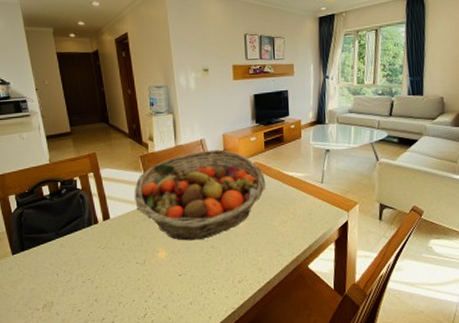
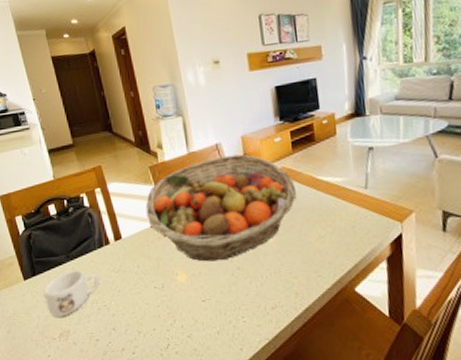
mug: none [31,246,87,290] -> present [44,270,101,317]

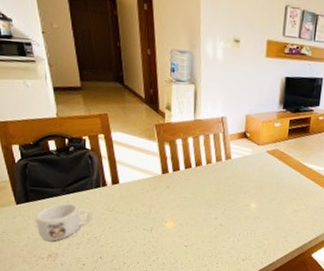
fruit basket: present [145,154,297,262] -> none [146,128,284,217]

